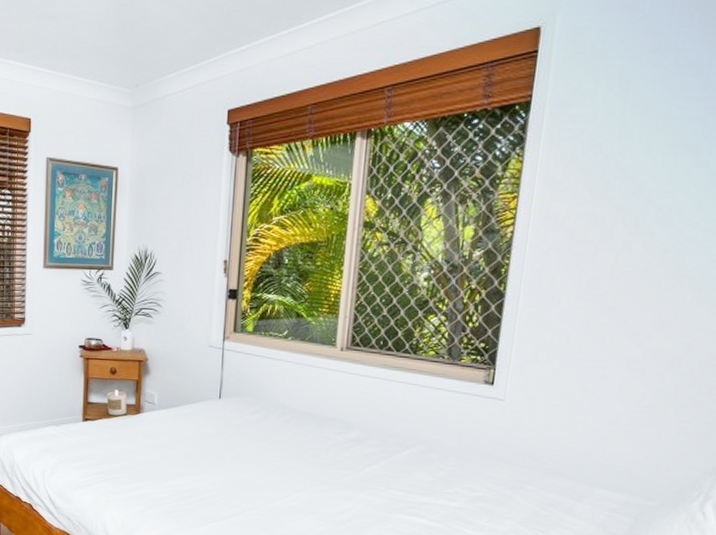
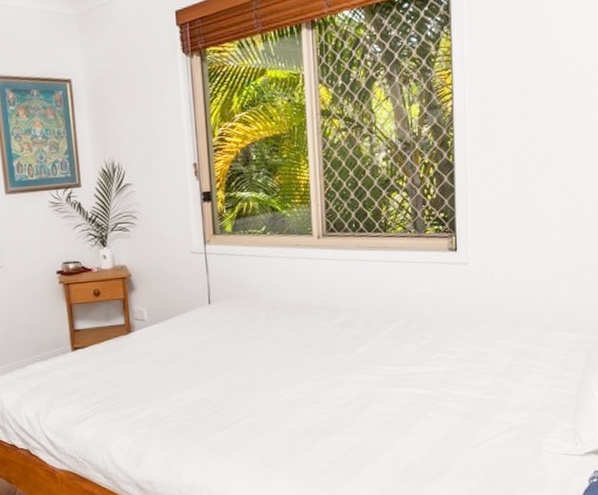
candle: present [106,390,127,416] -> none [93,312,117,340]

